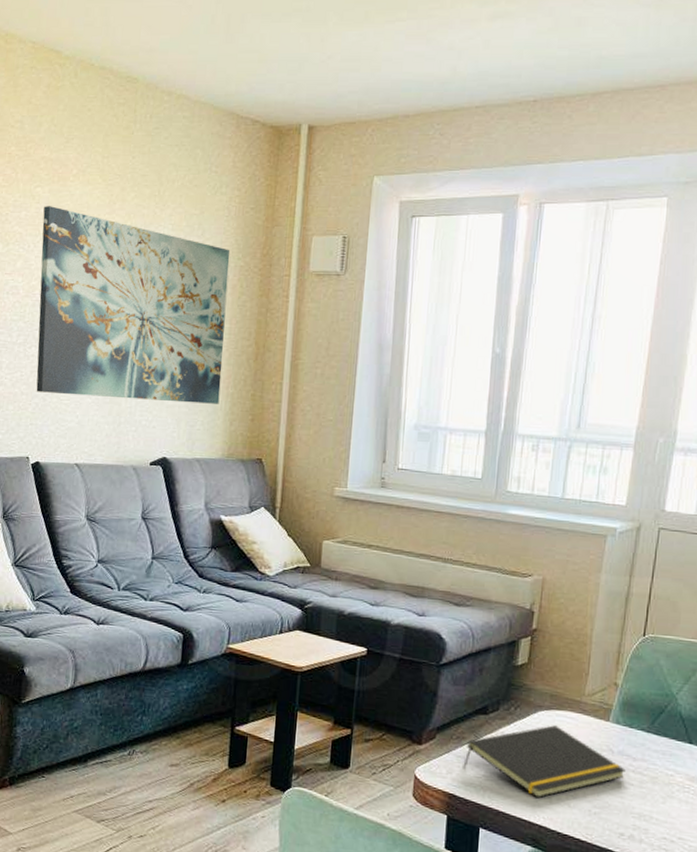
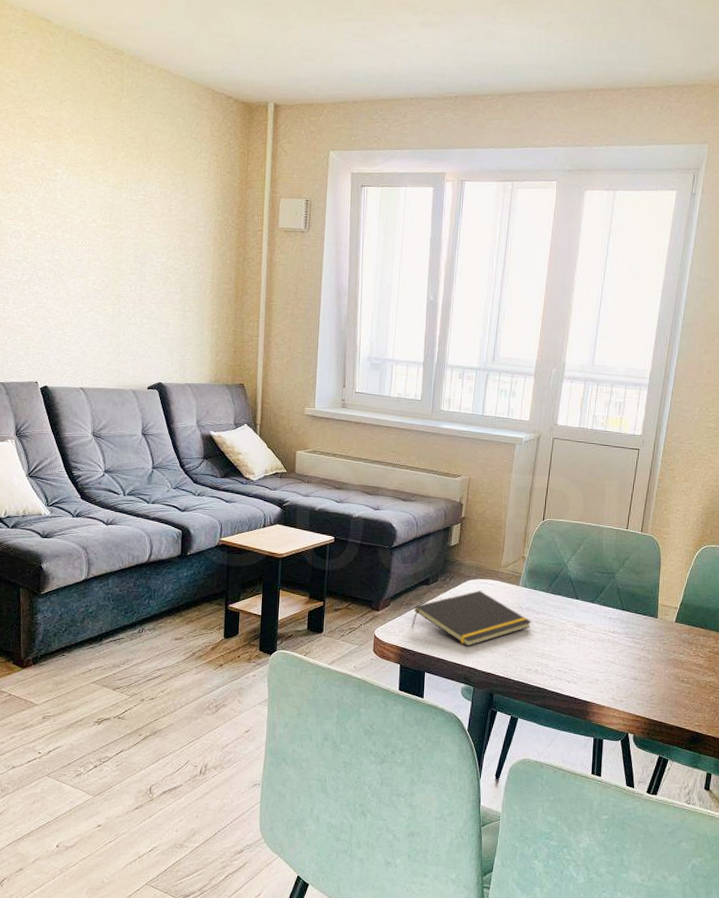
wall art: present [36,206,230,404] -> none [40,160,211,338]

